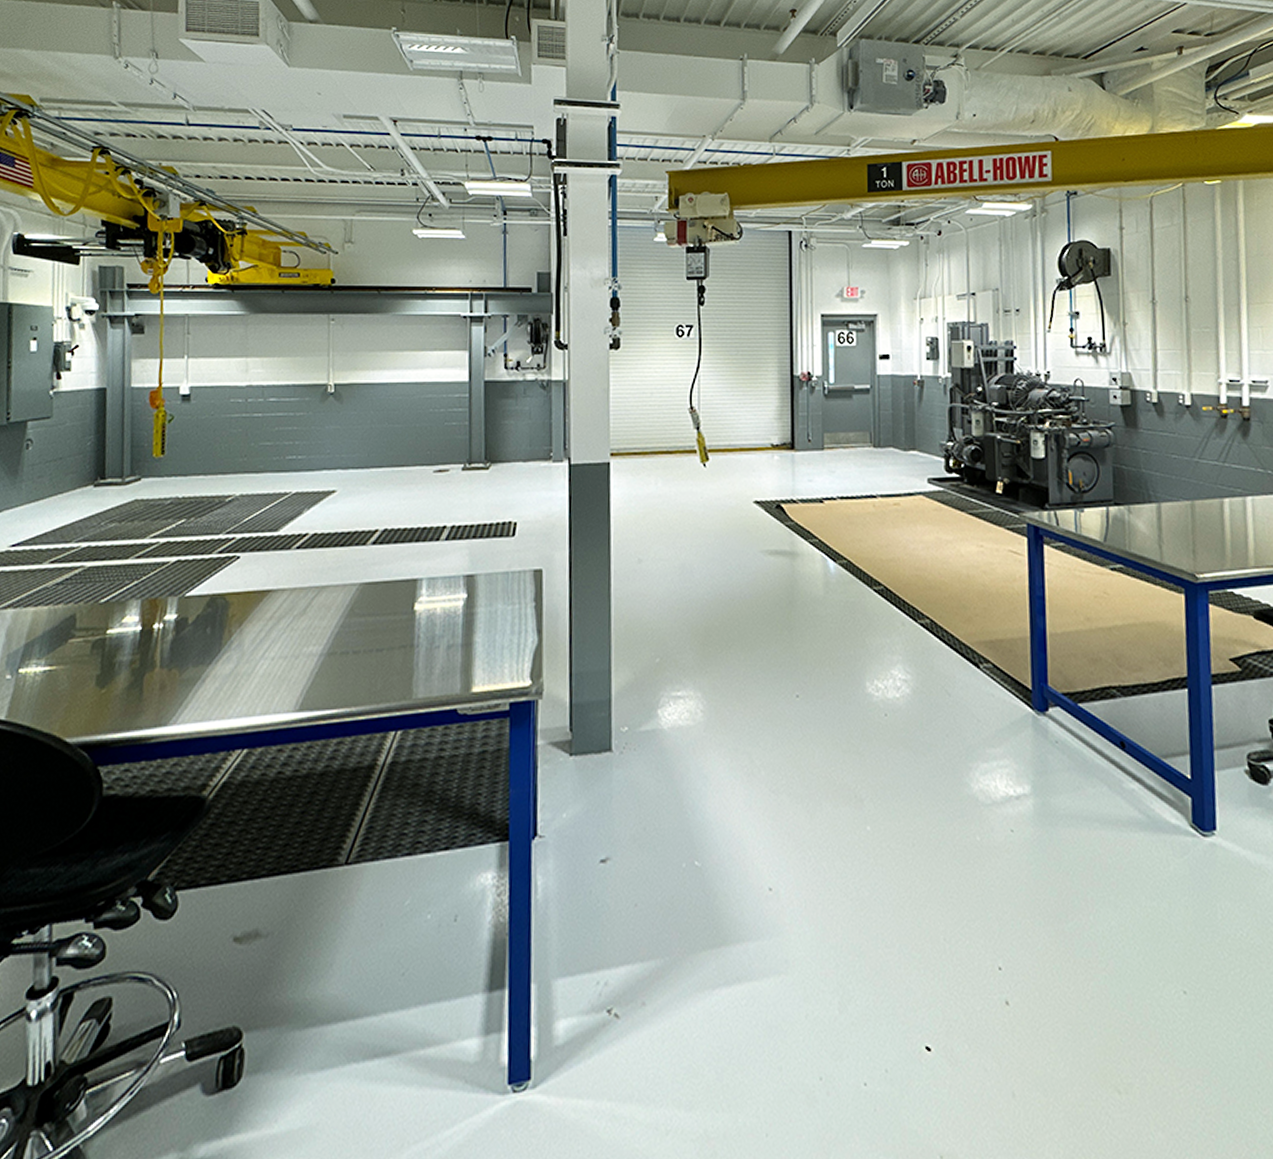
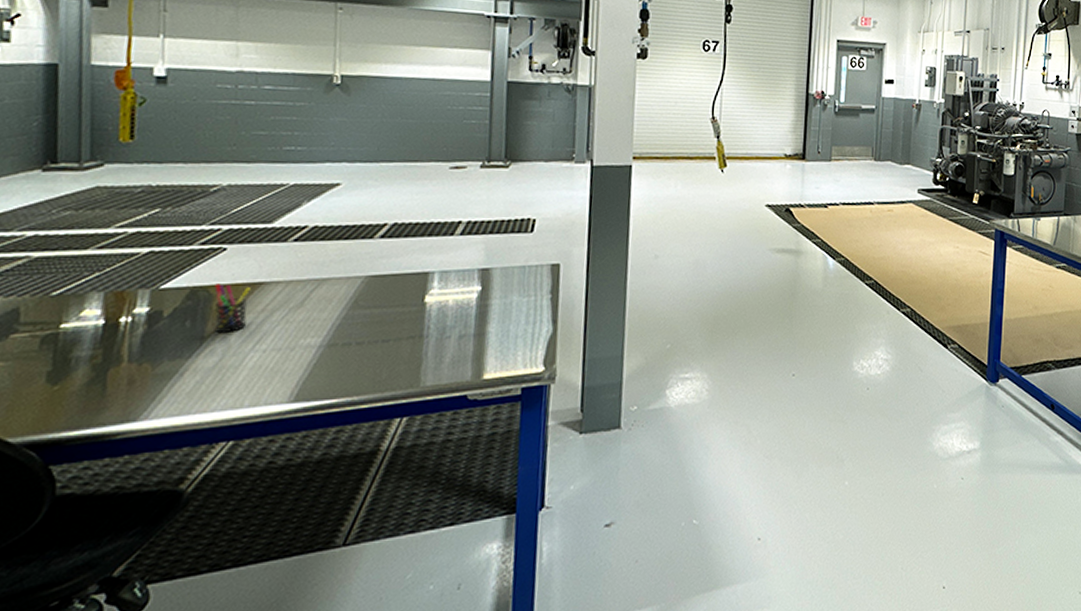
pen holder: none [230,591,260,639] -> present [214,284,251,332]

